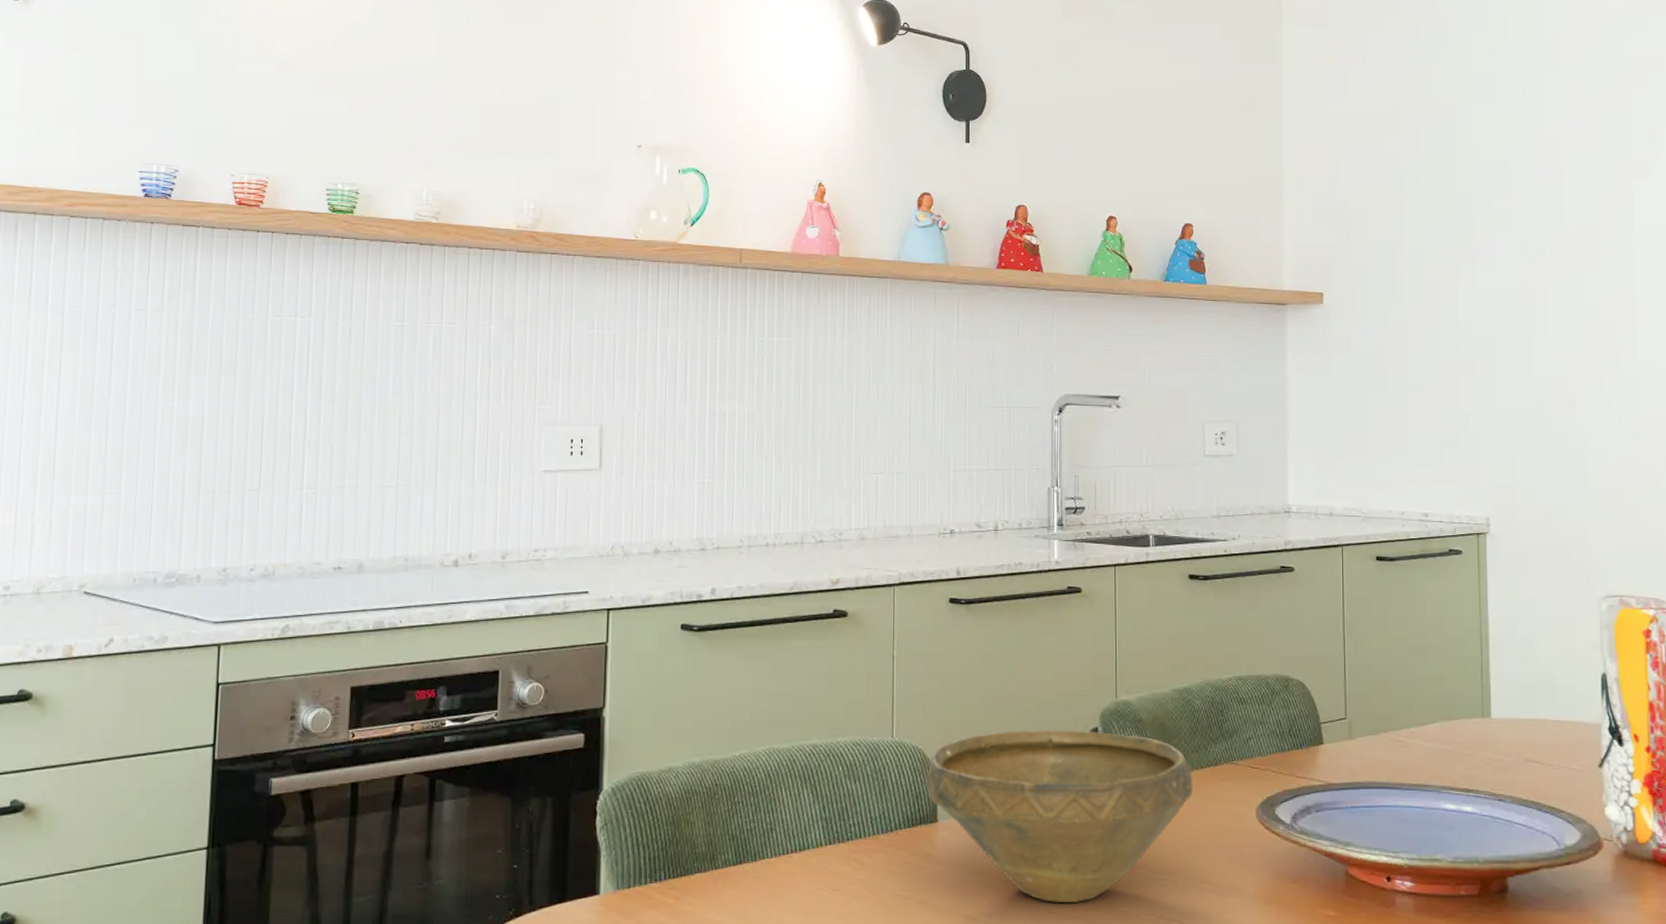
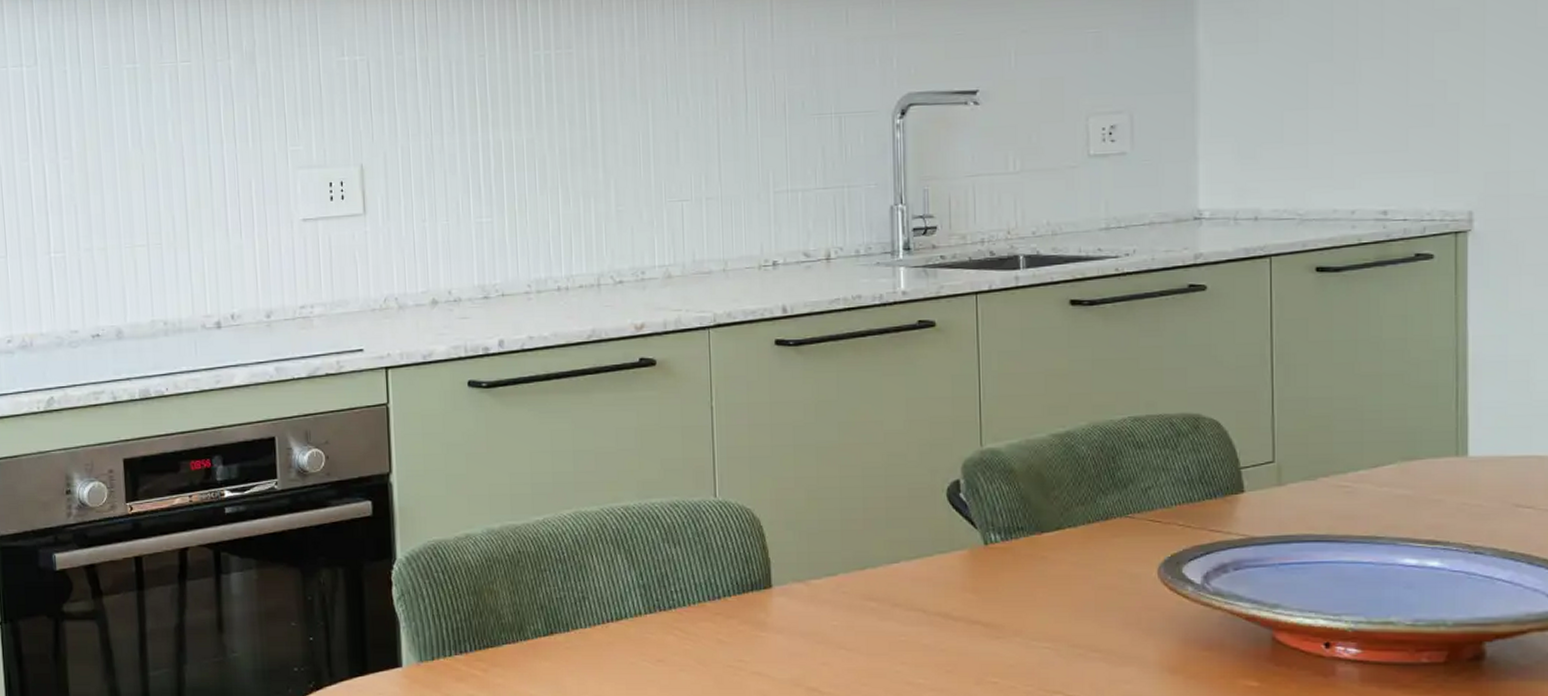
bowl: present [925,730,1194,902] -> none [756,484,1079,673]

